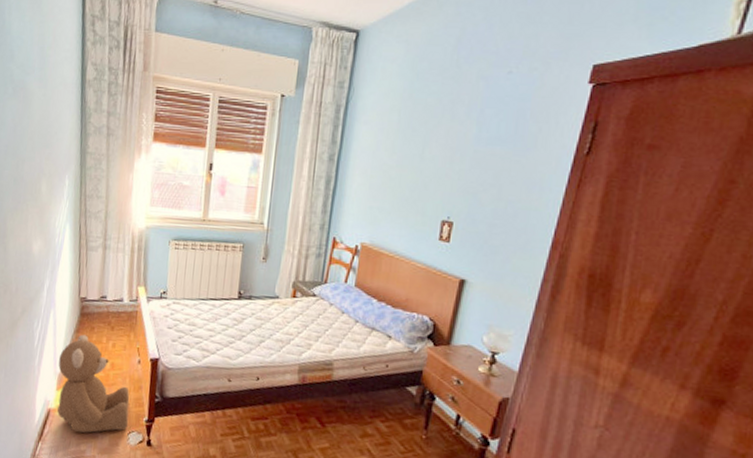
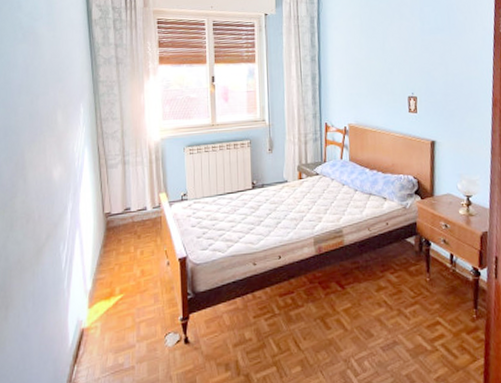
teddy bear: present [57,334,130,434] -> none [89,248,164,347]

